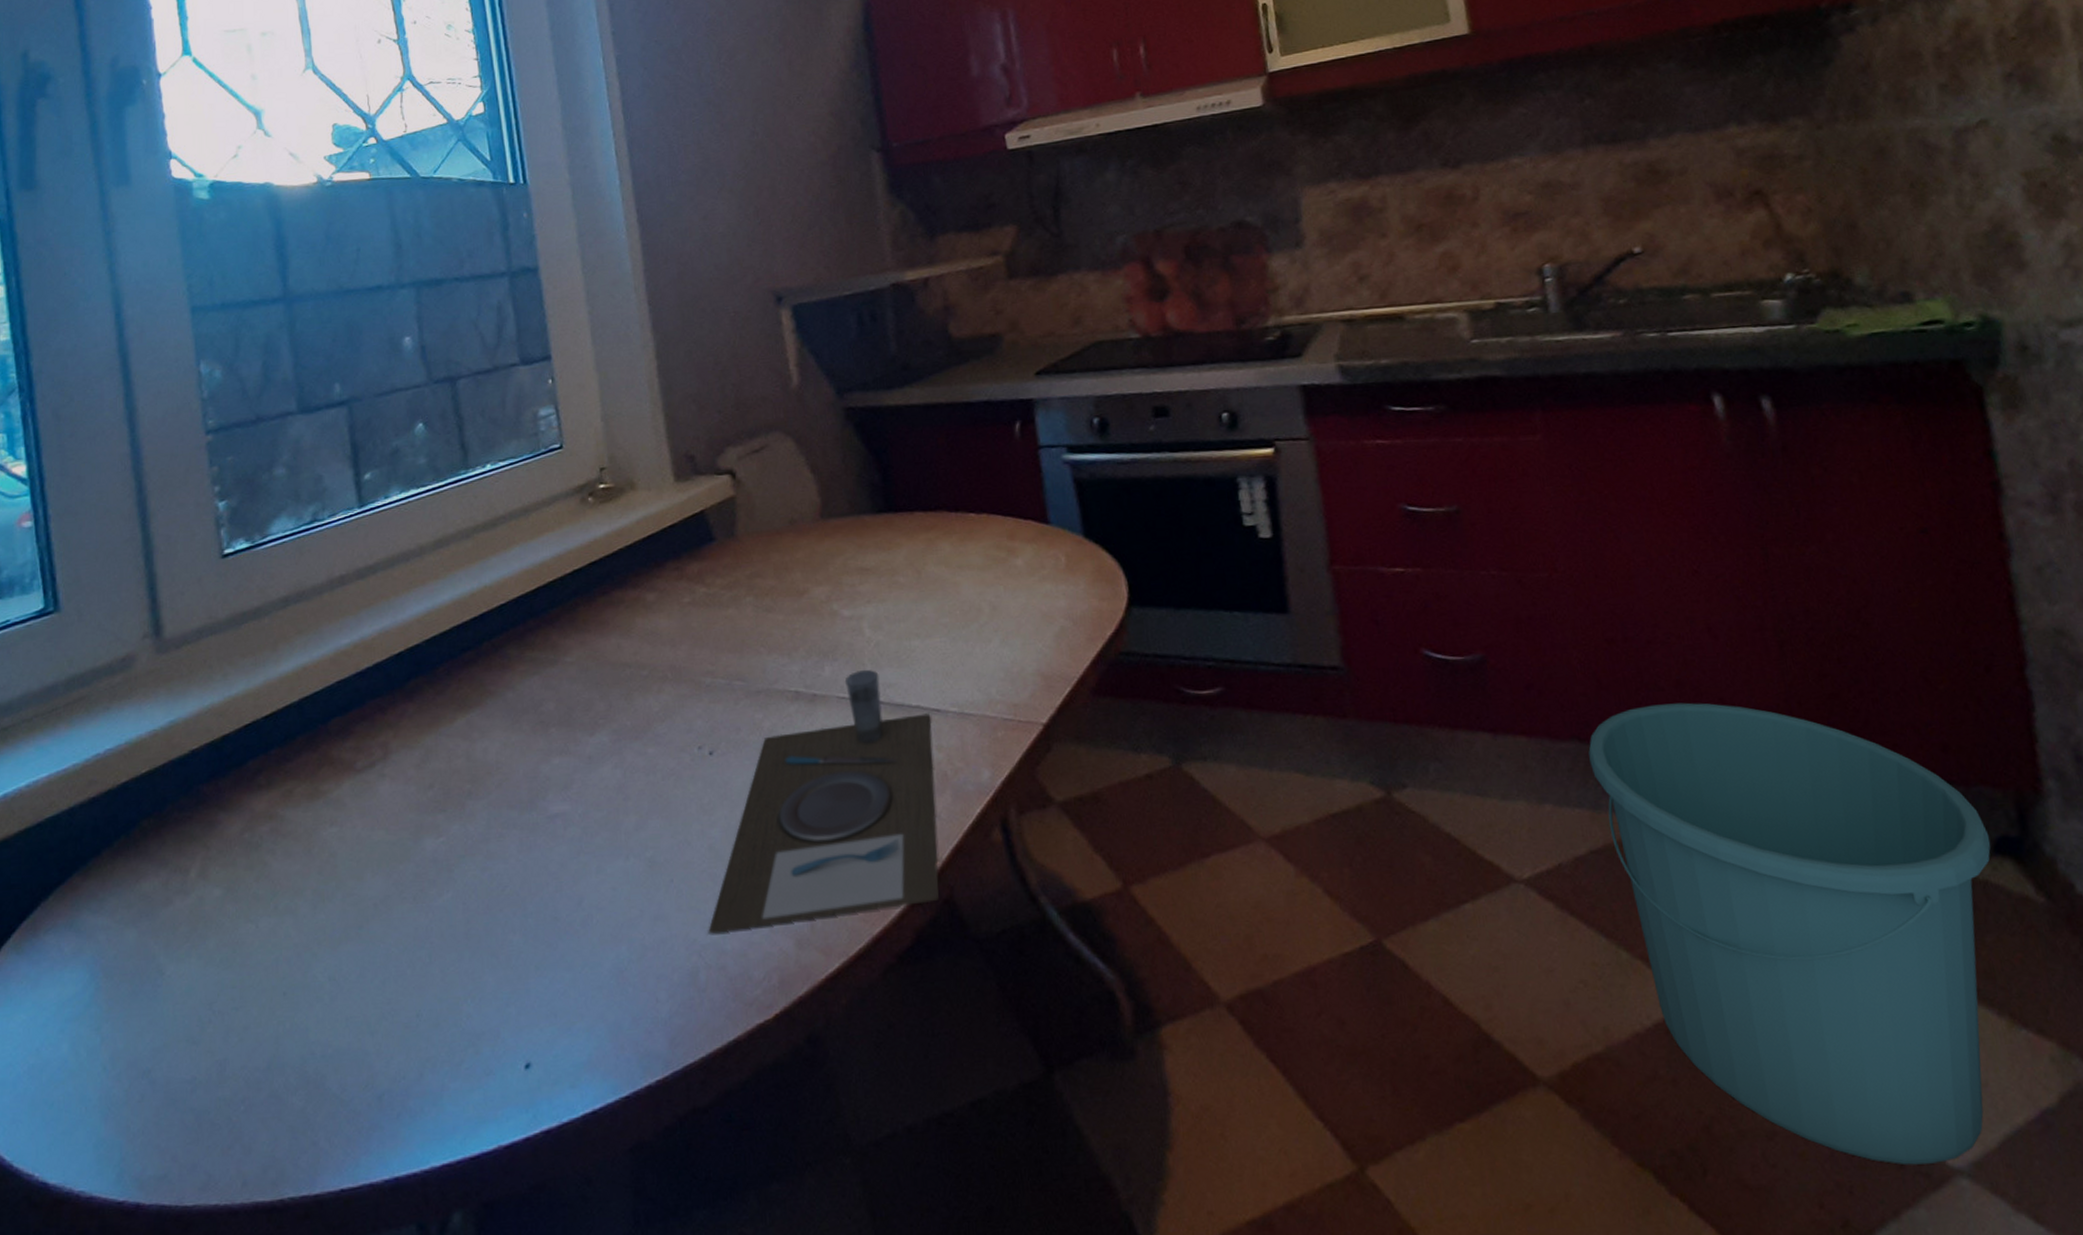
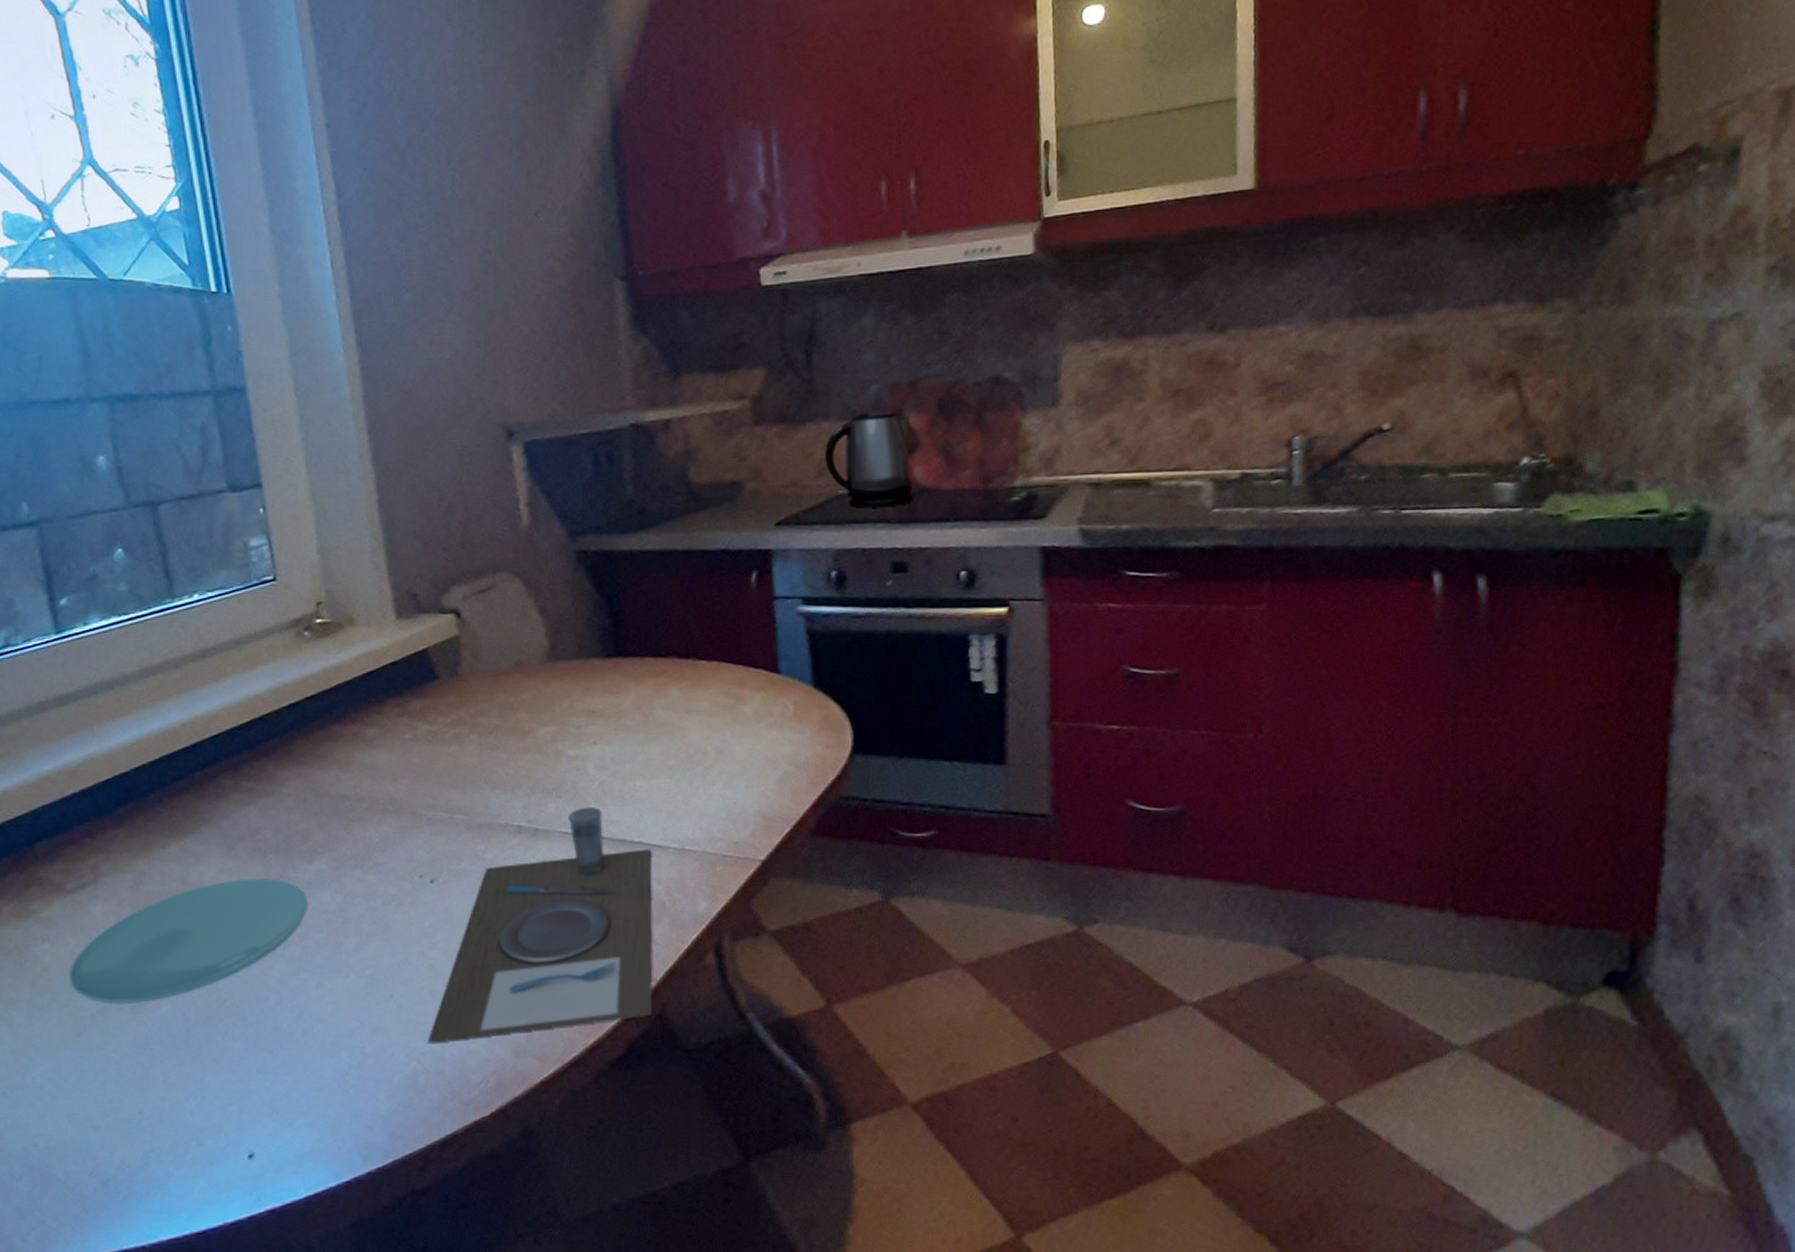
plate: none [354,753,589,893] -> present [68,878,308,1005]
kettle: none [1078,259,1168,355] -> present [825,410,913,508]
bucket: present [1588,702,1991,1166] -> none [1266,853,1602,1230]

